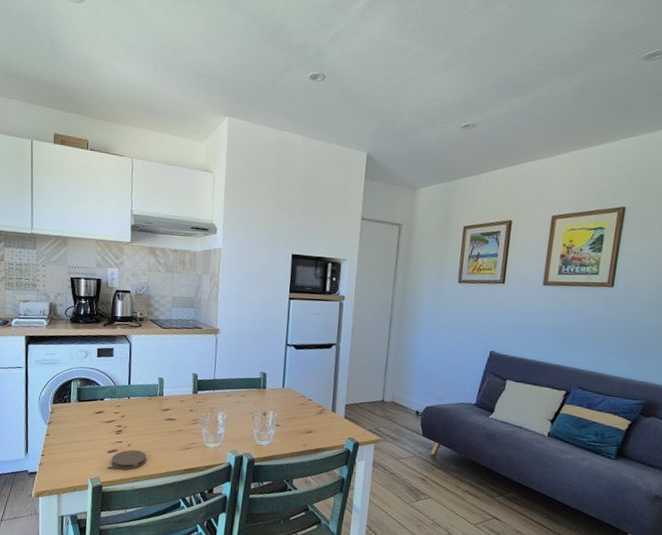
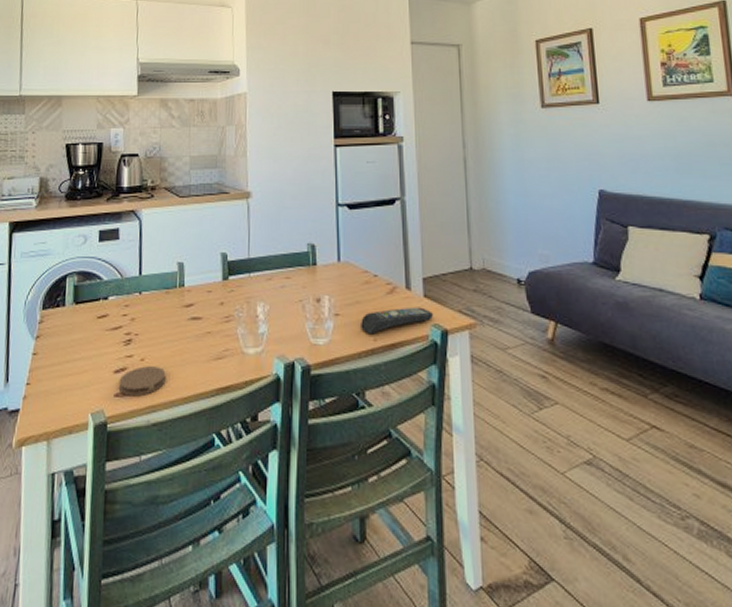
remote control: none [295,424,351,441] -> present [361,307,434,335]

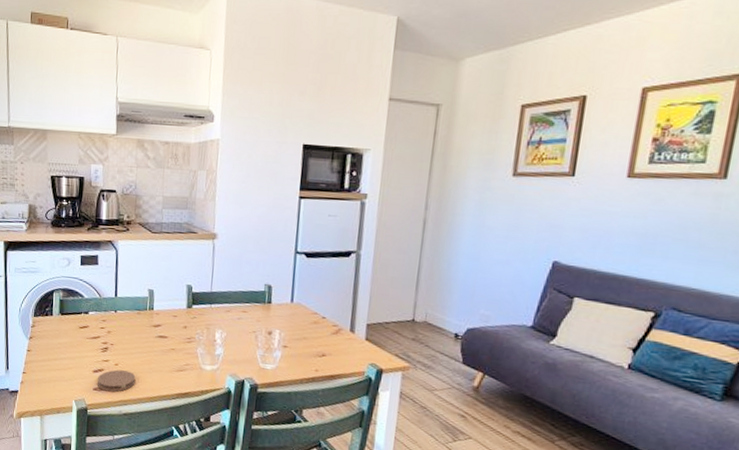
remote control: present [361,307,434,335] -> none [305,346,373,366]

